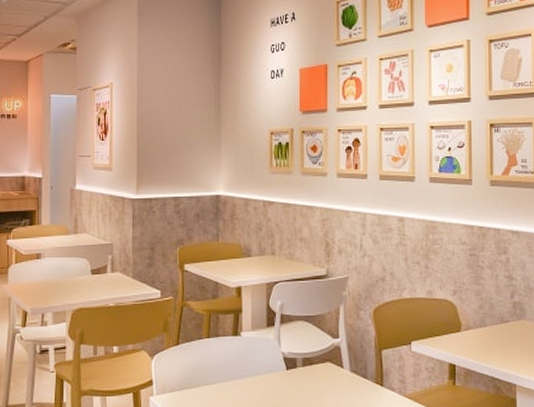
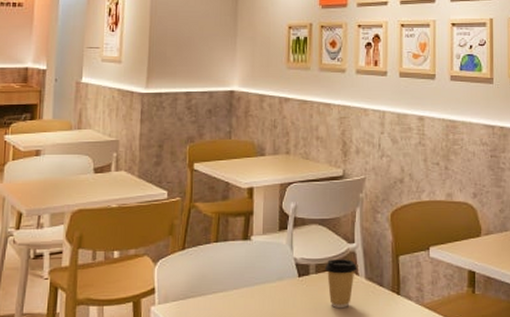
coffee cup: none [311,353,342,399] -> present [324,259,357,309]

